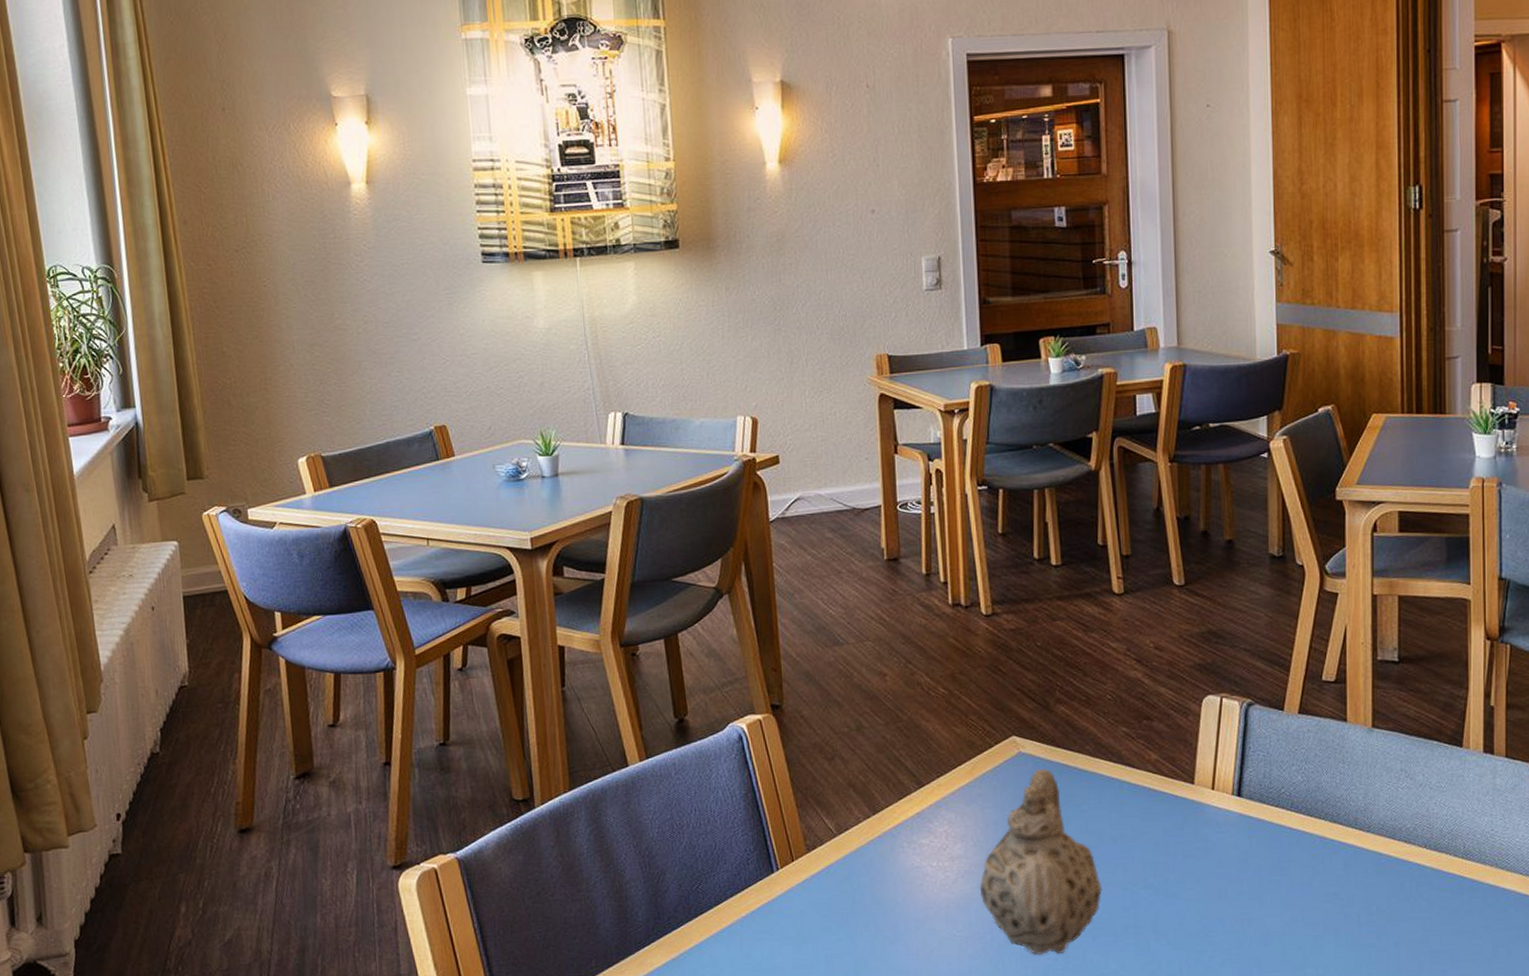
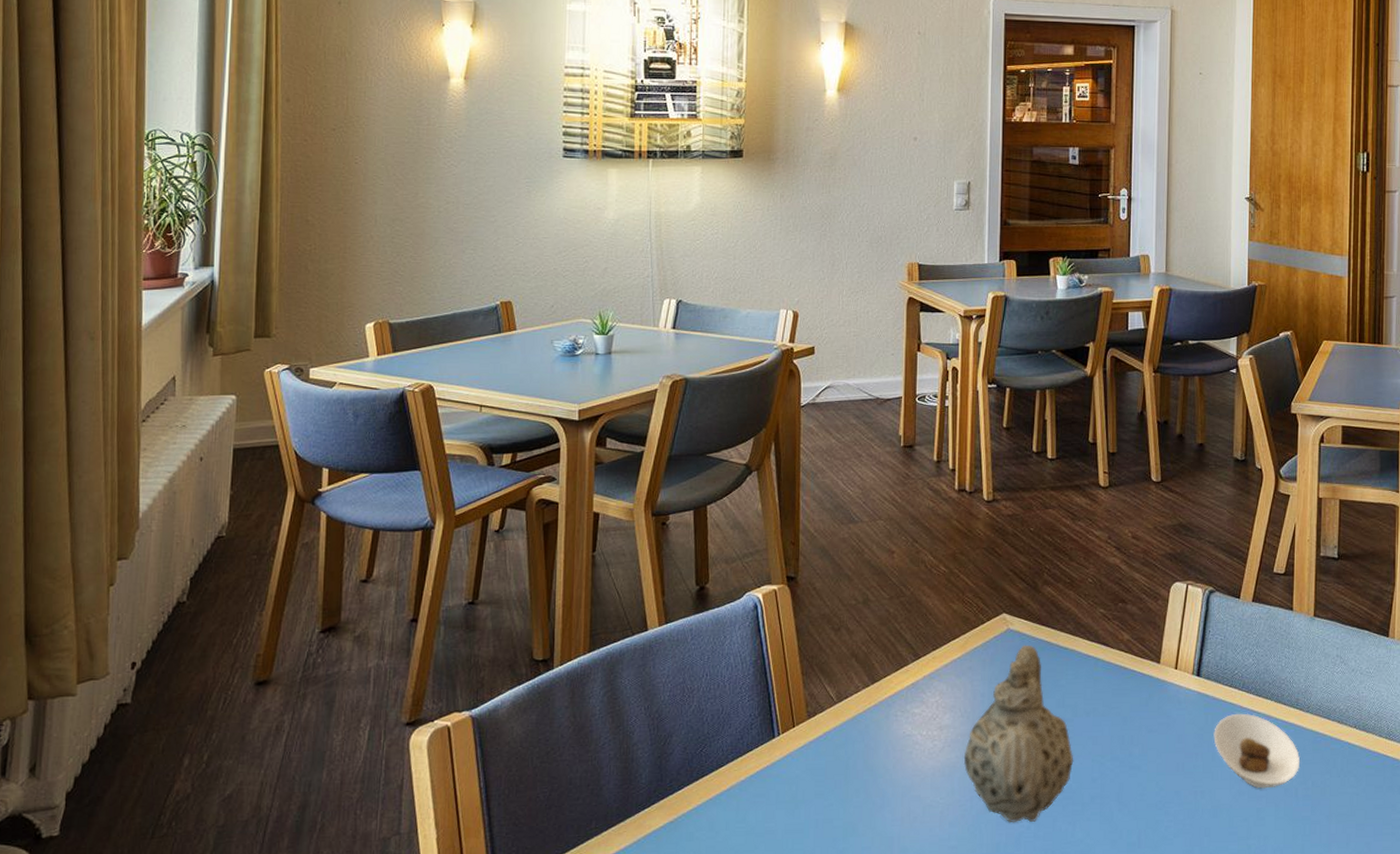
saucer: none [1260,835,1362,915] -> present [1213,713,1301,789]

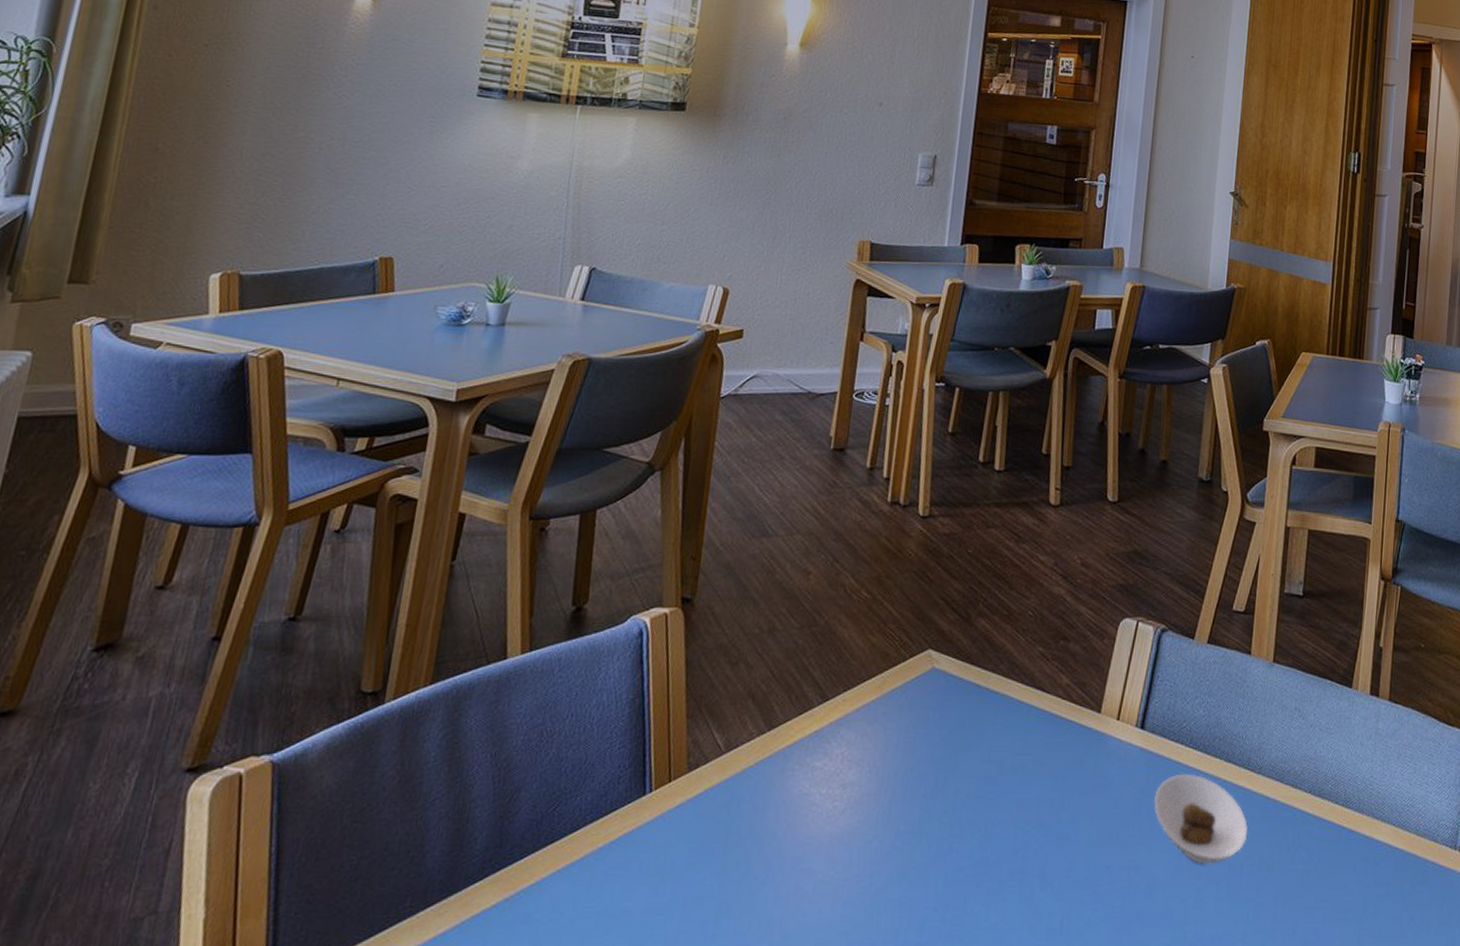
teapot: present [963,644,1074,823] -> none [866,687,995,904]

